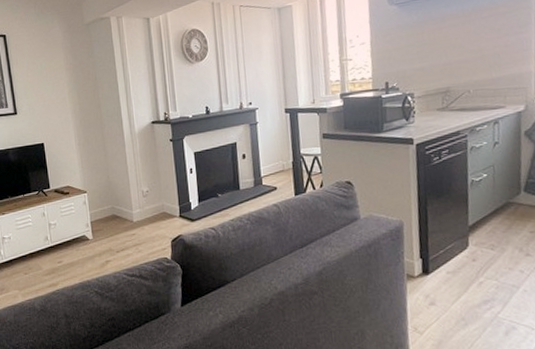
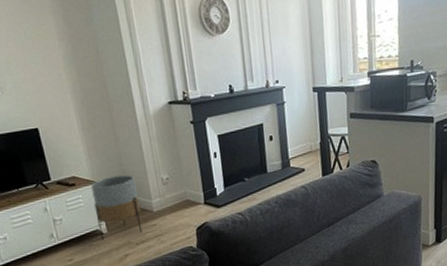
planter: none [82,186,123,245] -> present [91,175,143,240]

